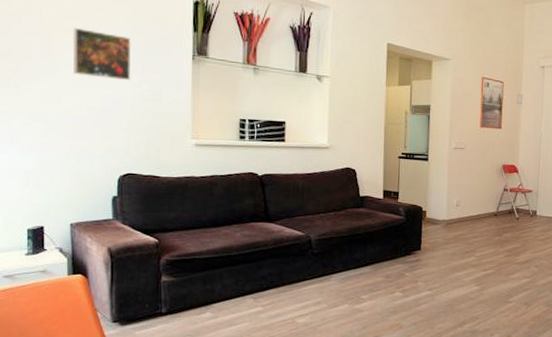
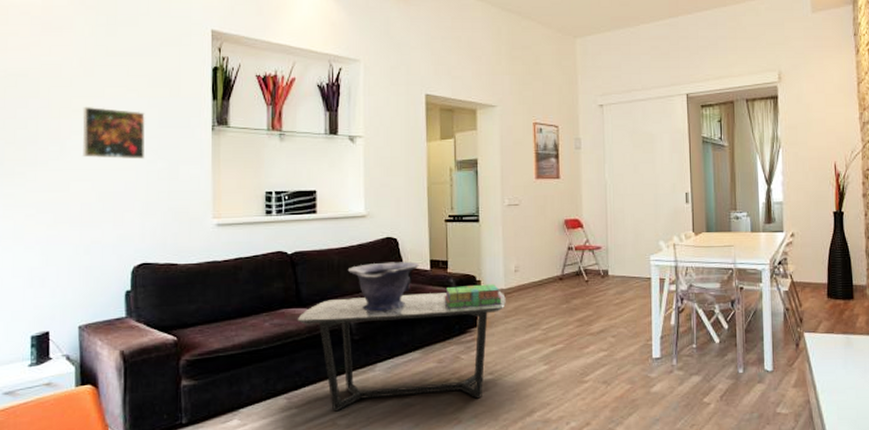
coffee table: none [265,217,447,312] -> present [298,290,506,412]
decorative bowl: none [310,189,374,231] -> present [347,261,419,312]
stack of books: none [393,214,444,234] -> present [444,284,502,310]

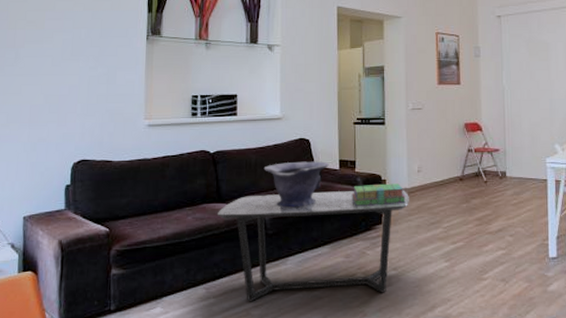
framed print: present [82,107,146,160] -> none [34,19,90,66]

